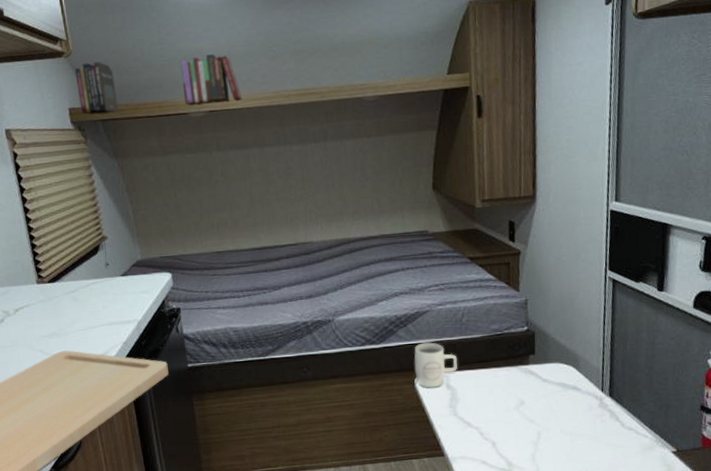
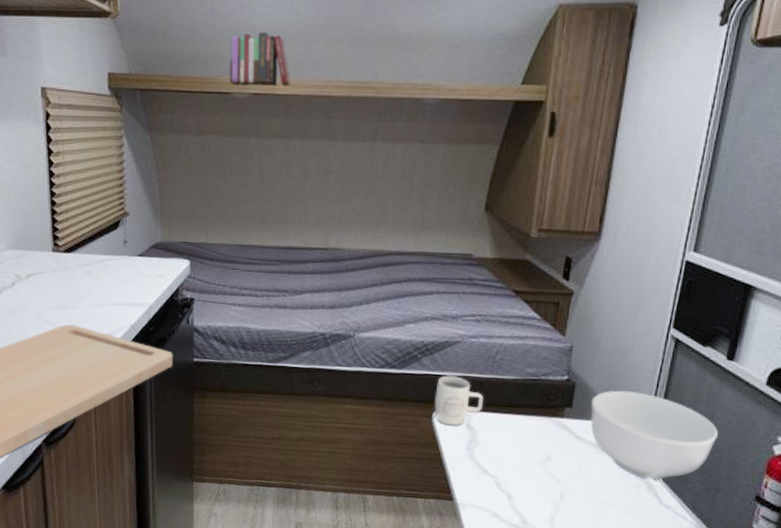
books: present [74,62,119,115] -> none [119,26,159,84]
bowl: none [550,331,661,407] -> present [590,390,718,480]

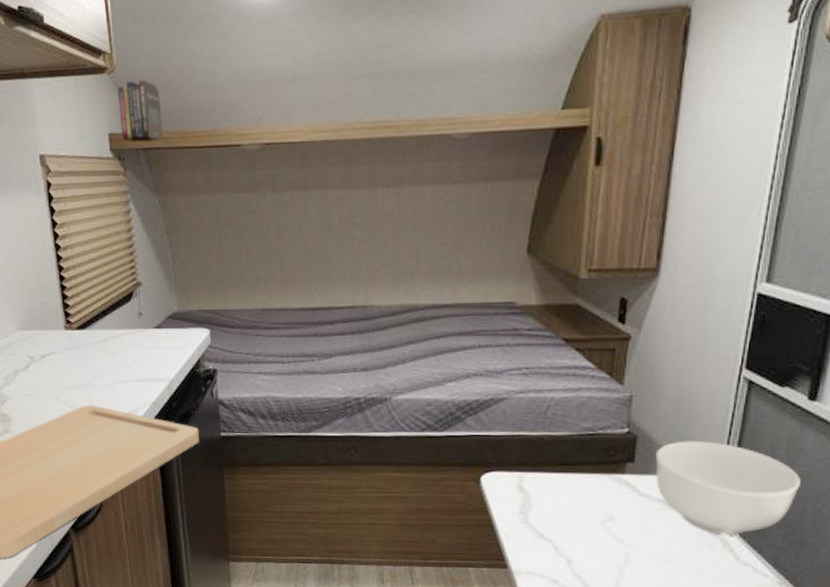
books: none [119,26,159,84] -> present [117,80,164,142]
books: present [228,32,291,87] -> none [235,75,306,137]
mug: present [434,375,484,426] -> none [481,435,536,489]

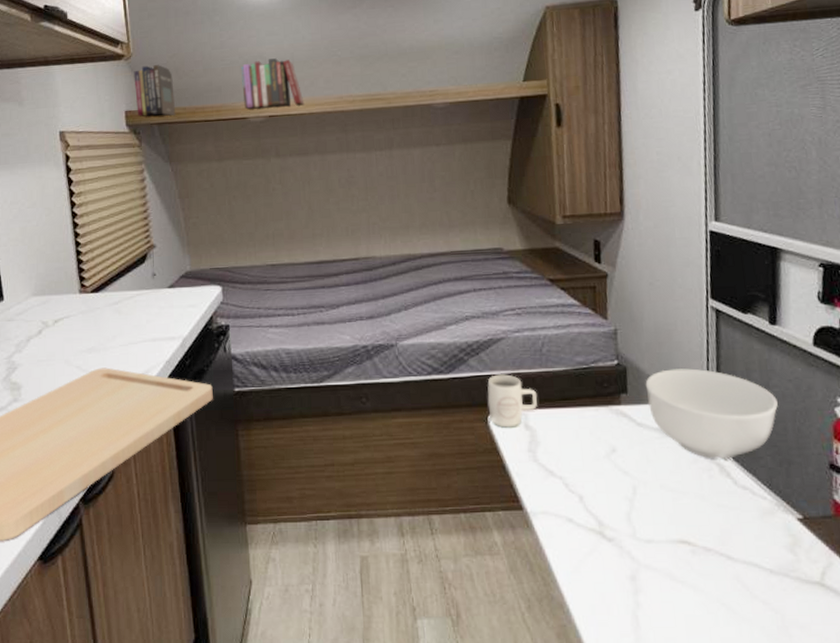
books: none [235,75,306,137] -> present [240,58,305,111]
mug: none [481,435,536,489] -> present [487,374,538,428]

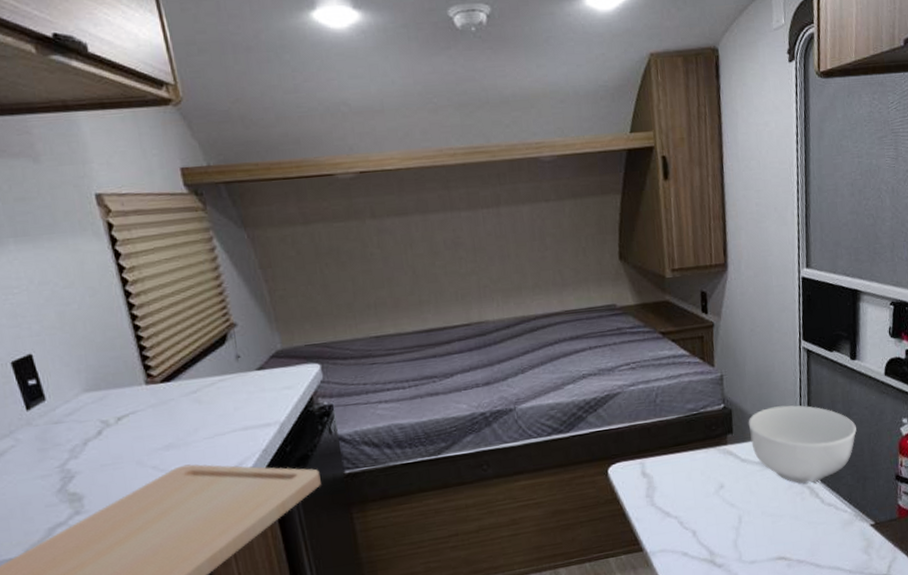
books: present [133,65,176,118] -> none [186,111,247,176]
books: present [240,58,305,111] -> none [321,105,400,166]
mug: present [487,374,538,428] -> none [606,427,653,478]

